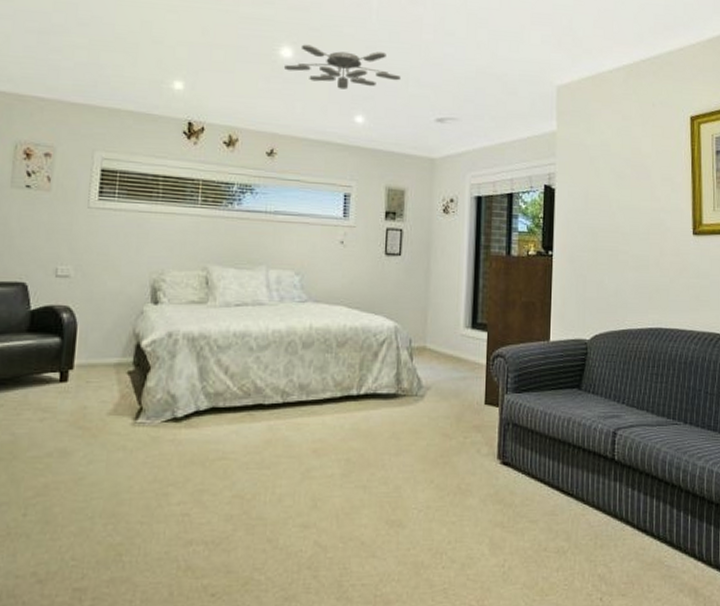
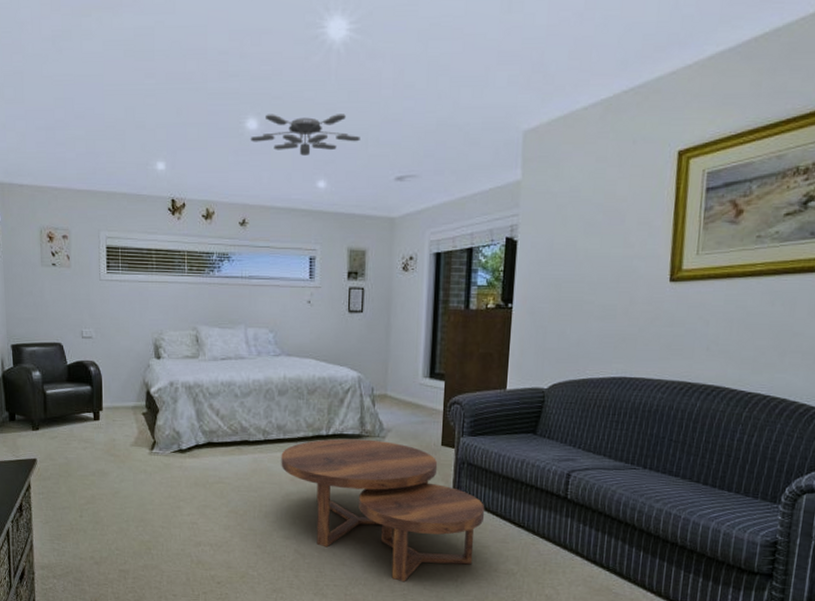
coffee table: none [302,399,532,573] -> present [281,438,485,582]

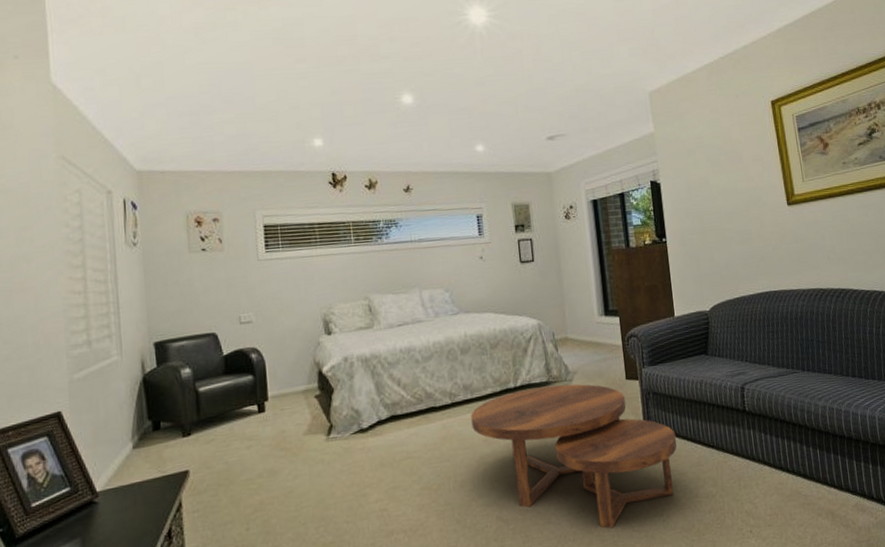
ceiling fan: present [250,114,360,156] -> none [406,86,511,124]

